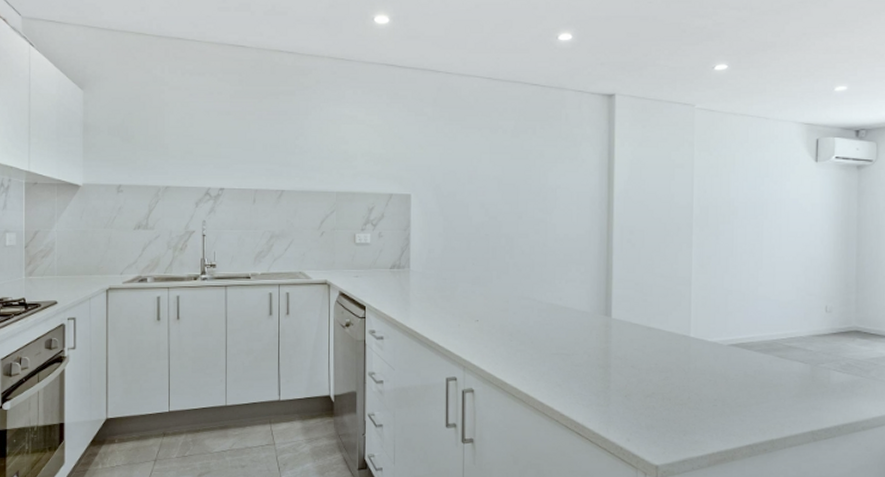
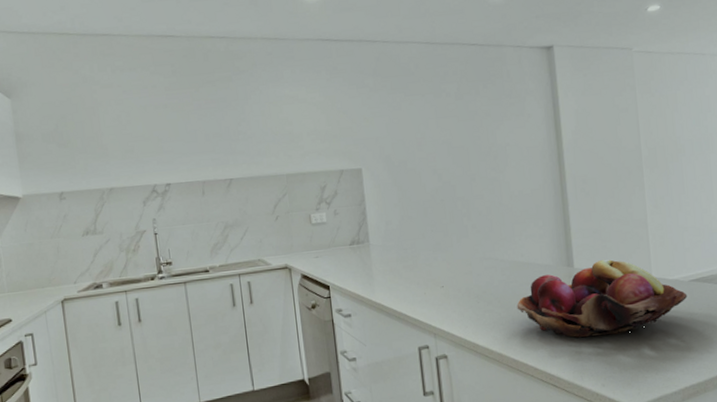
fruit basket: none [549,314,725,390] -> present [516,259,688,338]

